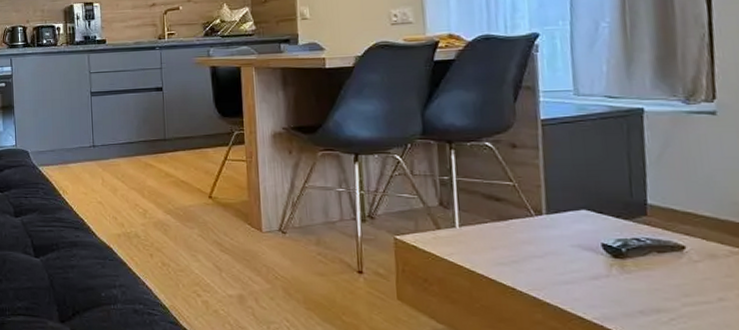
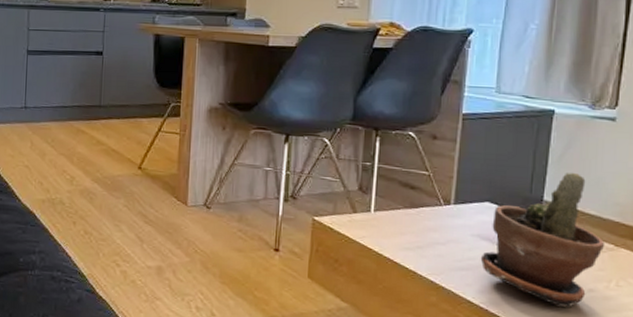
potted plant: none [585,172,729,319] -> present [480,172,606,307]

